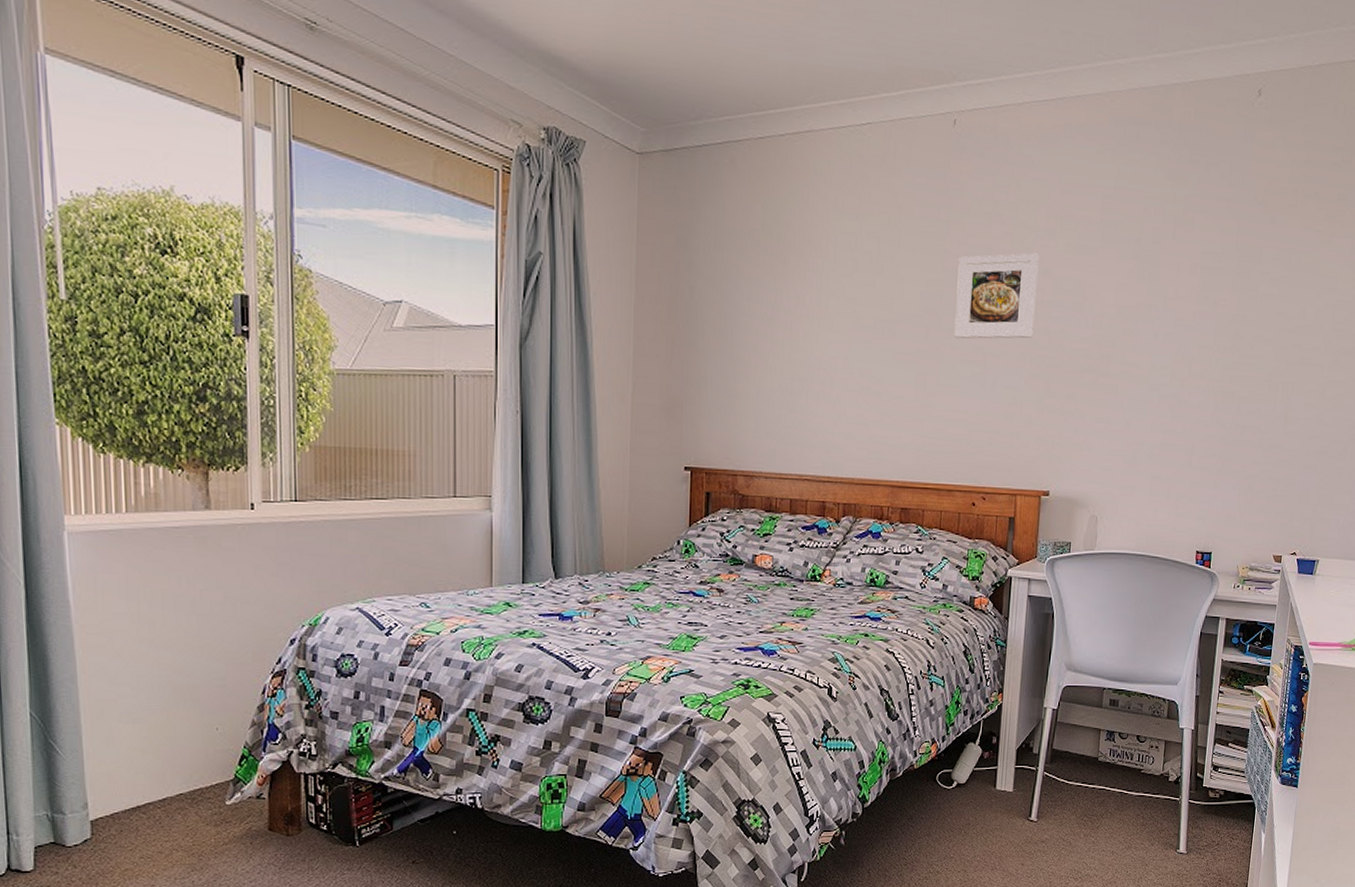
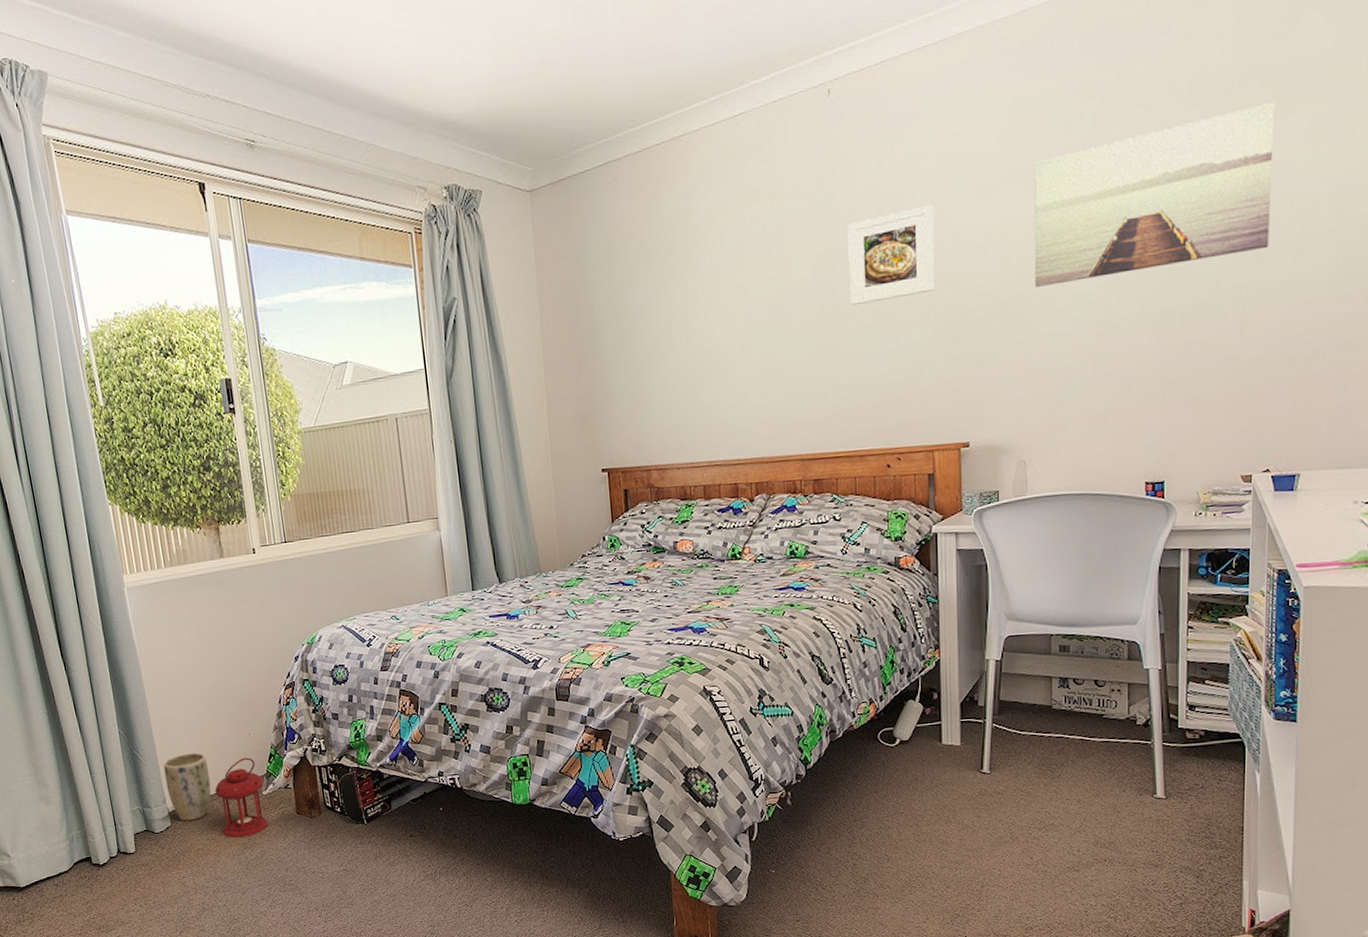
plant pot: none [89,748,155,833] -> present [163,752,211,821]
lantern: none [160,757,229,857] -> present [215,757,269,838]
wall art: none [1120,223,1327,353] -> present [1034,103,1275,287]

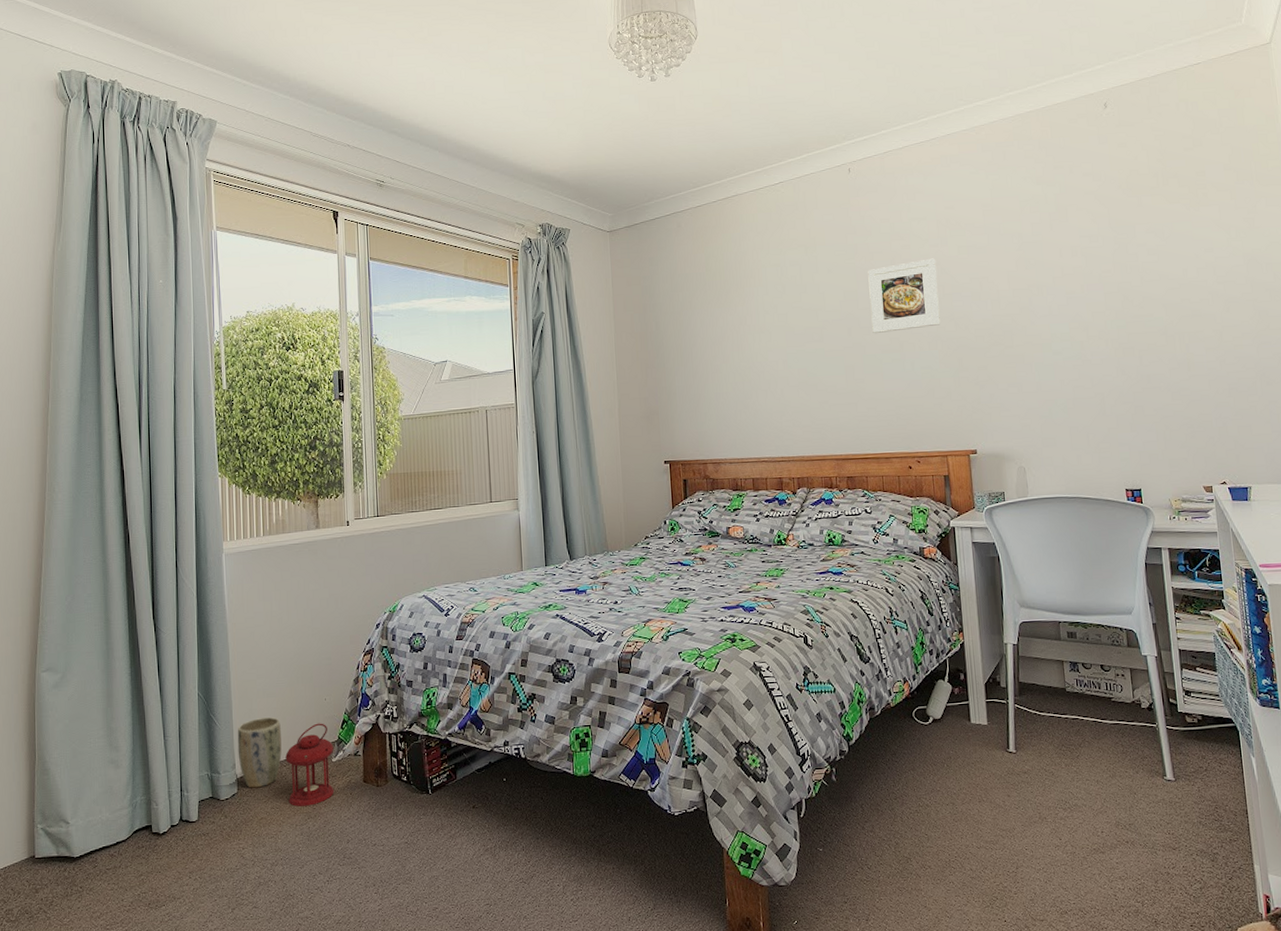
wall art: present [1034,103,1275,287] -> none [1013,197,1201,326]

